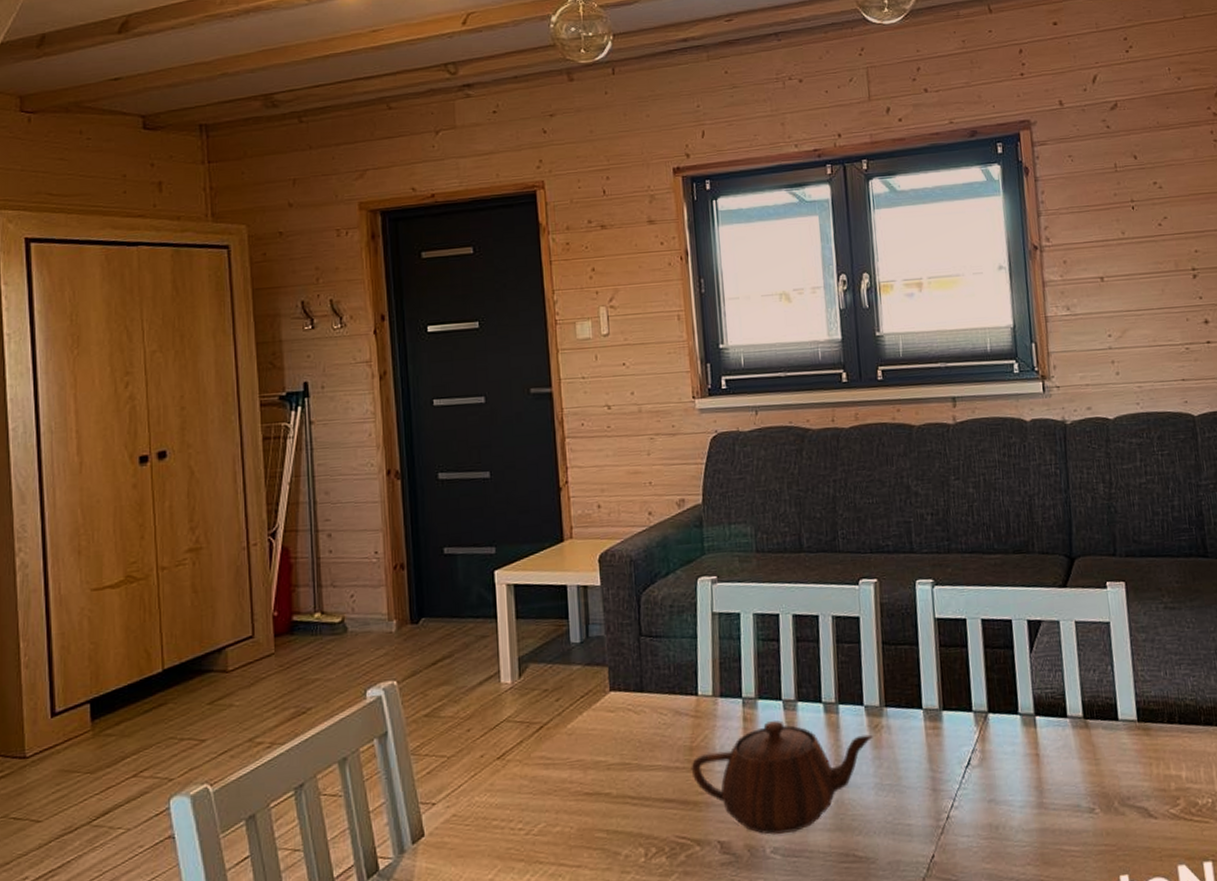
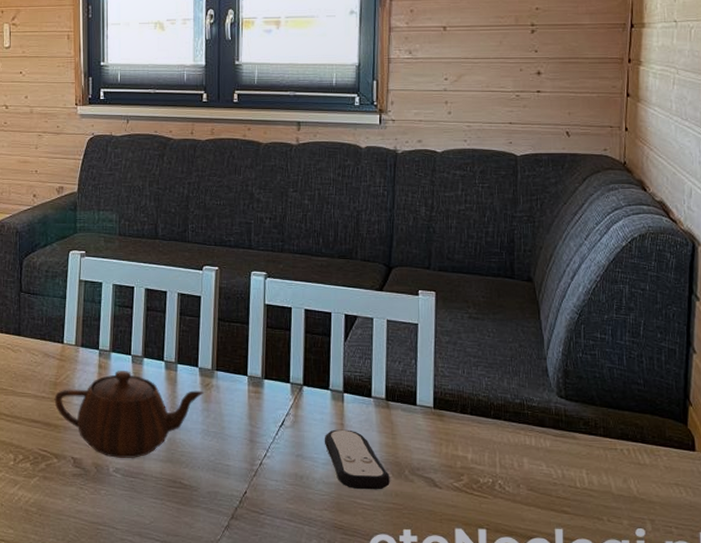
remote control: none [1018,760,1099,834] -> present [324,429,390,490]

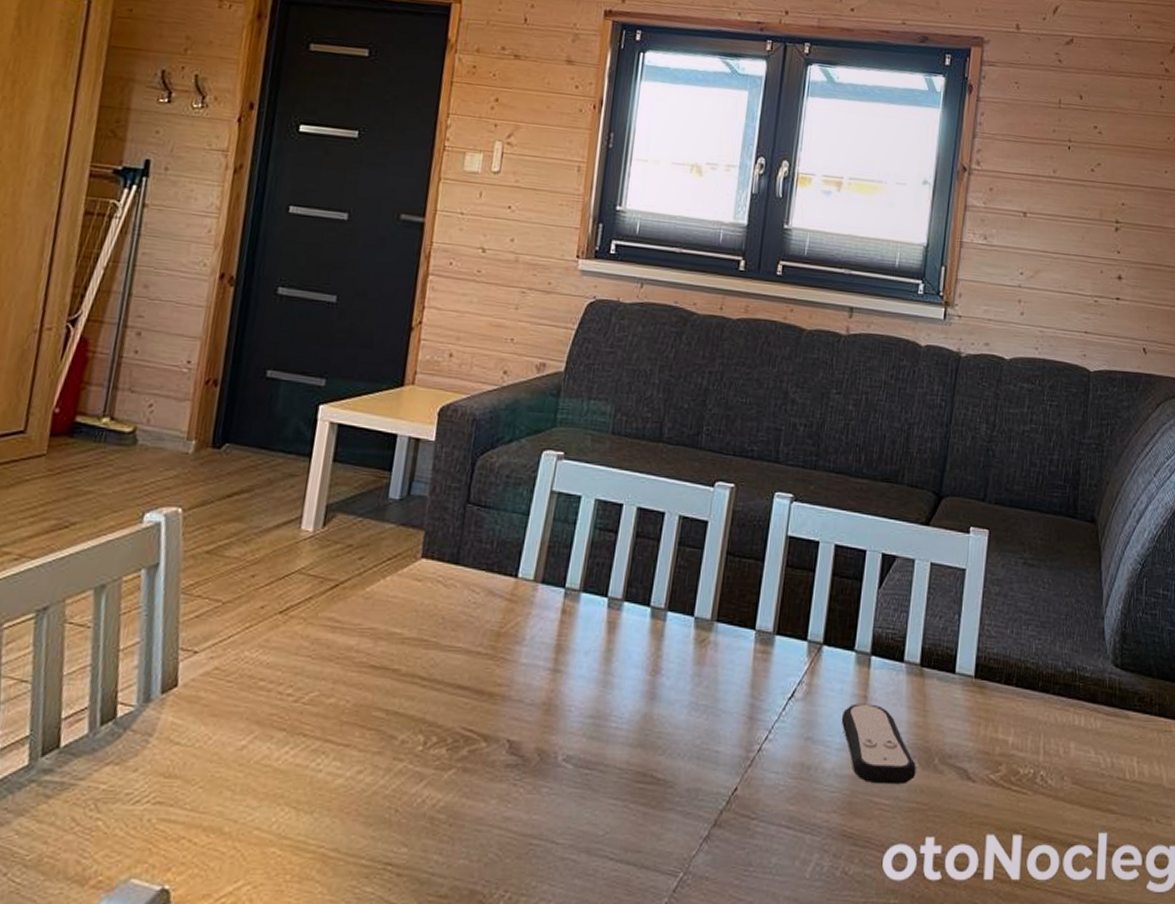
teapot: present [54,371,204,459] -> none [493,618,697,743]

